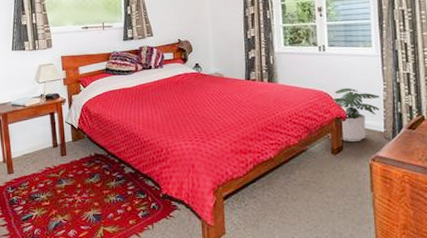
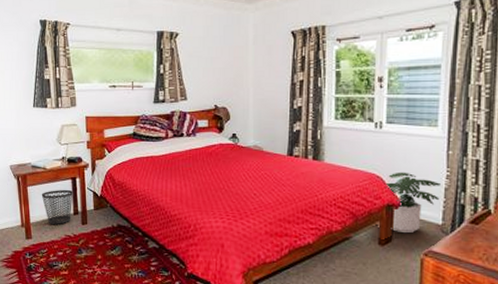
wastebasket: none [21,124,52,158] -> present [41,189,73,224]

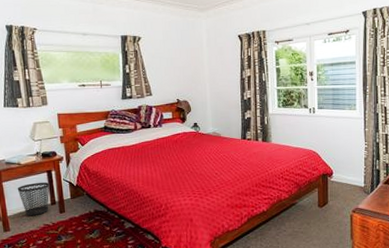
potted plant: present [385,172,442,233] -> none [320,147,362,196]

